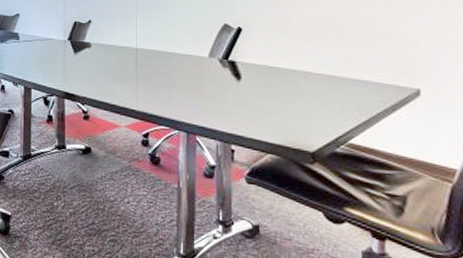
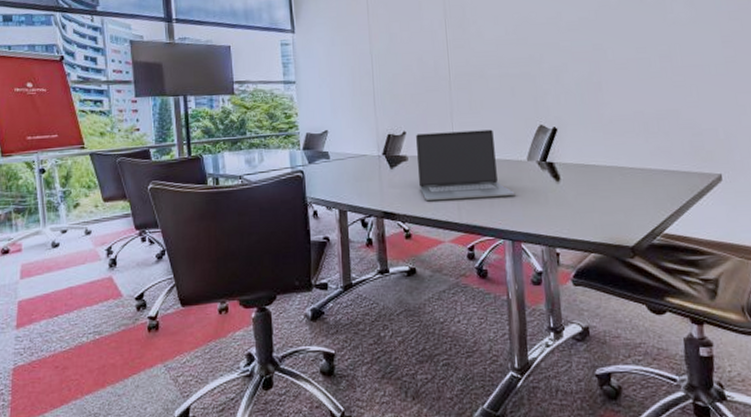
laptop: none [101,23,194,91] -> present [416,129,515,202]

